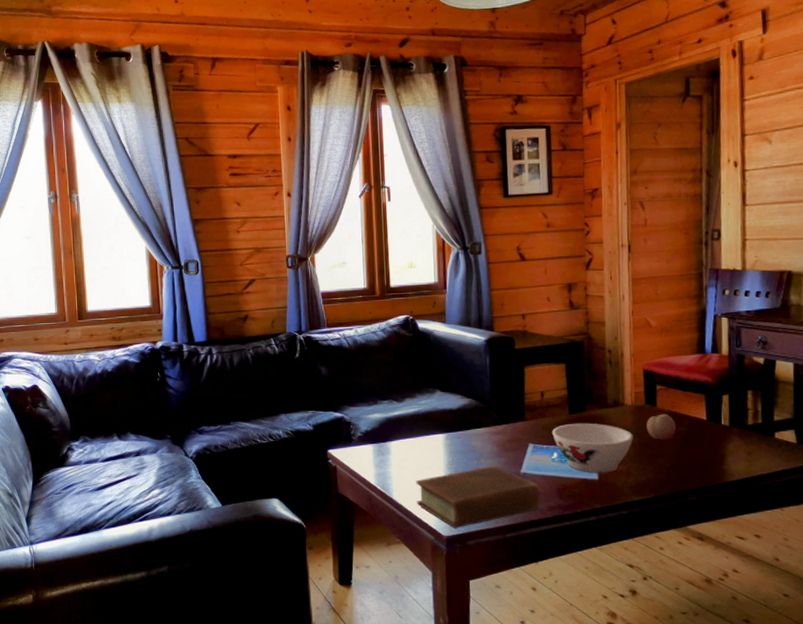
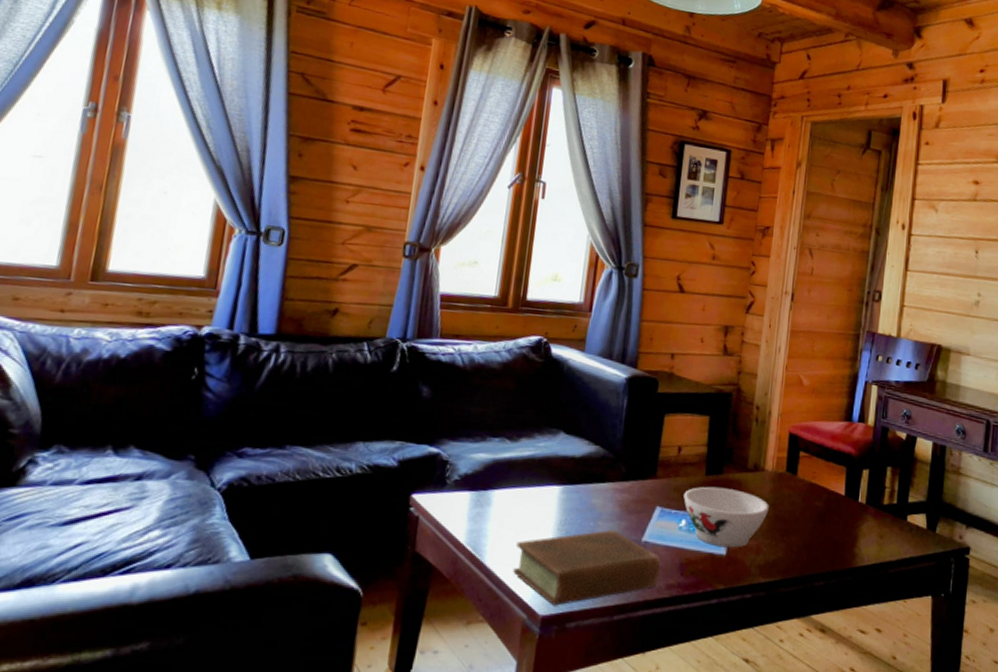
fruit: present [647,413,676,440] -> none [784,484,814,514]

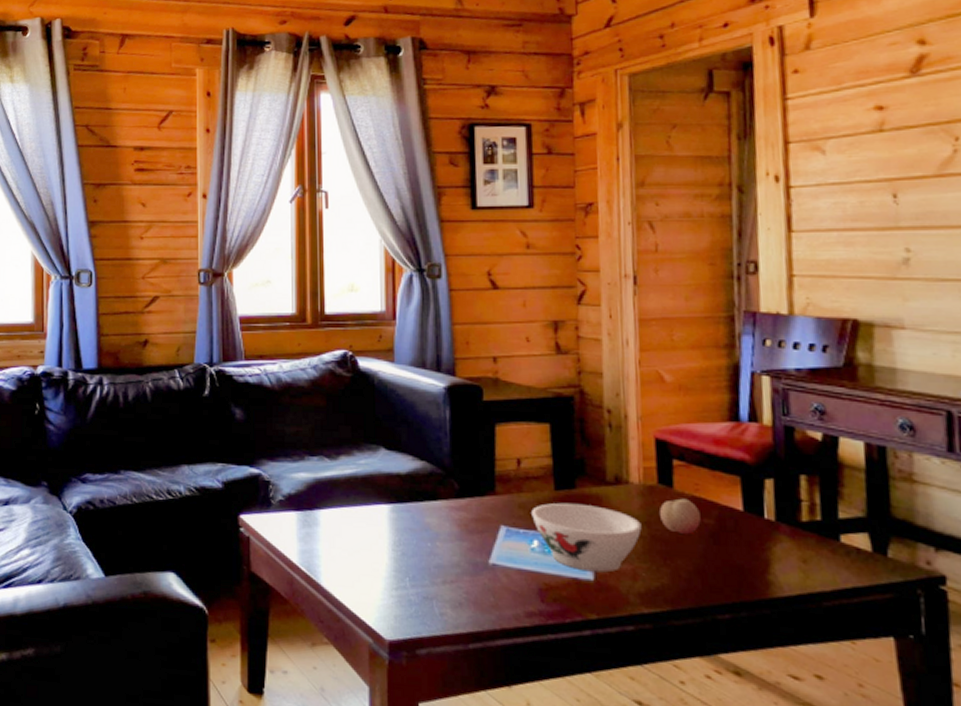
book: present [513,529,661,606] -> none [351,550,517,631]
fruit: none [784,484,814,514] -> present [660,498,701,534]

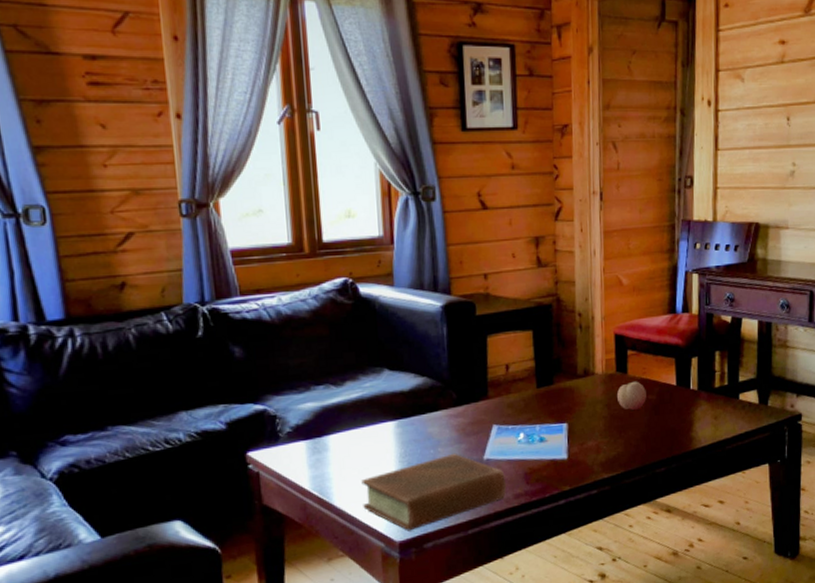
book: none [351,550,517,631] -> present [361,453,507,531]
bowl: present [531,502,642,573] -> none [518,396,604,453]

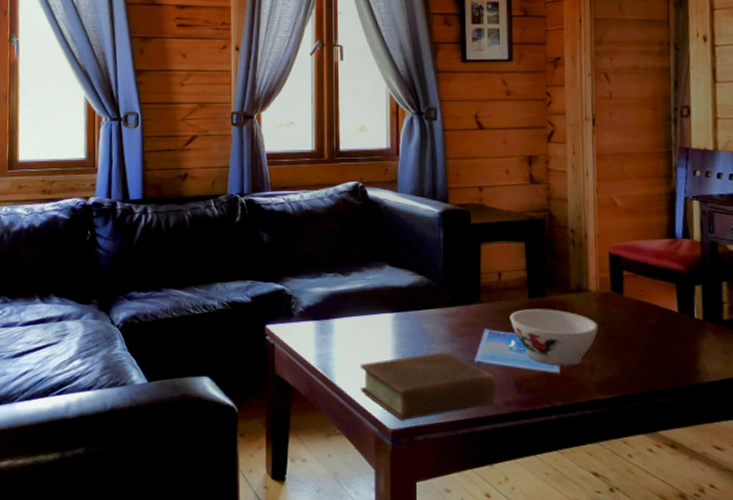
bowl: none [518,396,604,453] -> present [510,308,598,366]
fruit: present [617,381,646,410] -> none [613,303,645,332]

